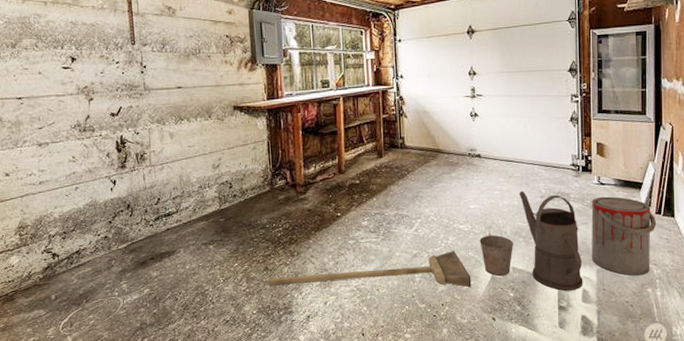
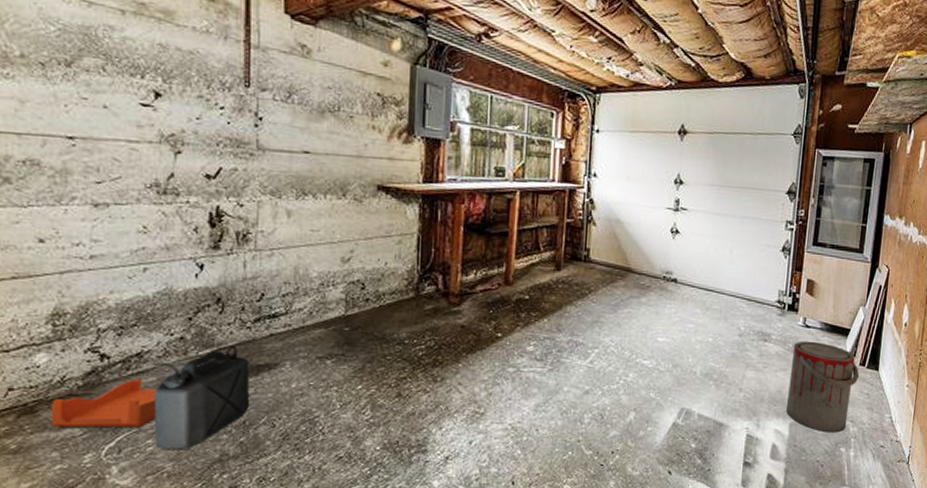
dustpan: none [23,270,93,310] -> present [50,379,157,428]
fuel can: none [86,239,158,322] -> present [150,345,250,449]
broom: present [267,251,472,288] -> none [398,390,650,434]
bucket: present [479,222,513,277] -> none [664,360,702,424]
watering can: present [519,191,583,291] -> none [715,327,776,444]

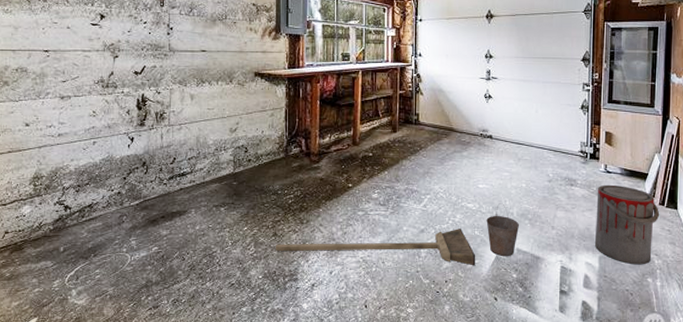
dustpan: present [50,379,157,428] -> none [32,224,103,261]
fuel can: present [150,345,250,449] -> none [98,197,167,277]
broom: none [398,390,650,434] -> present [275,229,476,266]
bucket: none [664,360,702,424] -> present [486,203,519,257]

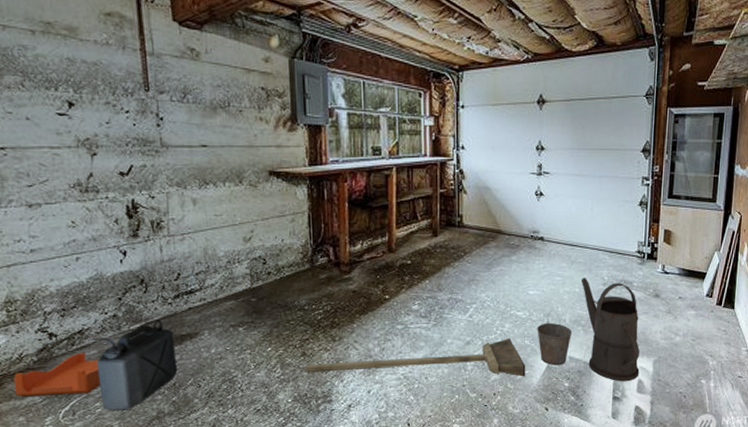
dustpan: none [32,224,103,261] -> present [13,353,100,397]
fuel can: none [98,197,167,277] -> present [91,319,178,410]
watering can: none [527,174,586,275] -> present [581,278,640,381]
paint can: present [594,184,660,265] -> none [649,285,717,367]

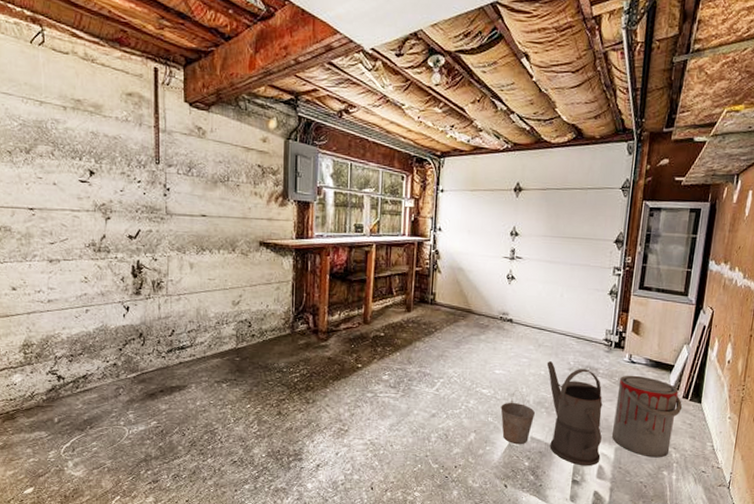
dustpan: present [13,353,100,397] -> none [25,395,98,432]
fuel can: present [91,319,178,410] -> none [93,371,166,450]
broom: present [304,339,526,377] -> none [279,414,488,453]
paint can: none [649,285,717,367] -> present [611,375,683,458]

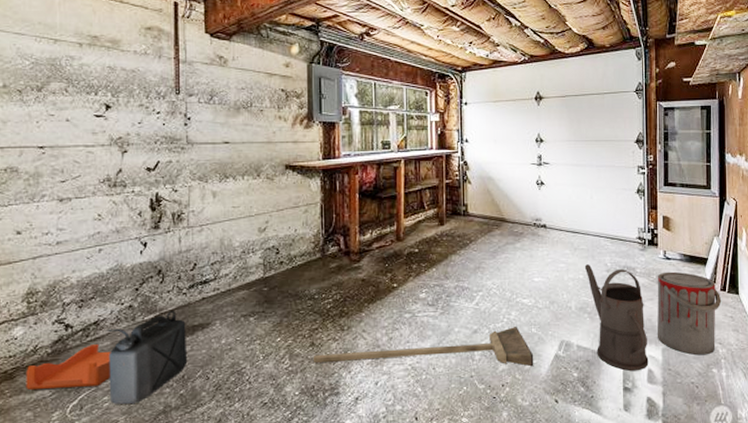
dustpan: none [25,395,98,432] -> present [25,344,111,391]
fuel can: none [93,371,166,450] -> present [105,310,188,404]
broom: none [279,414,488,453] -> present [313,327,534,367]
bucket: present [501,390,535,445] -> none [543,297,578,355]

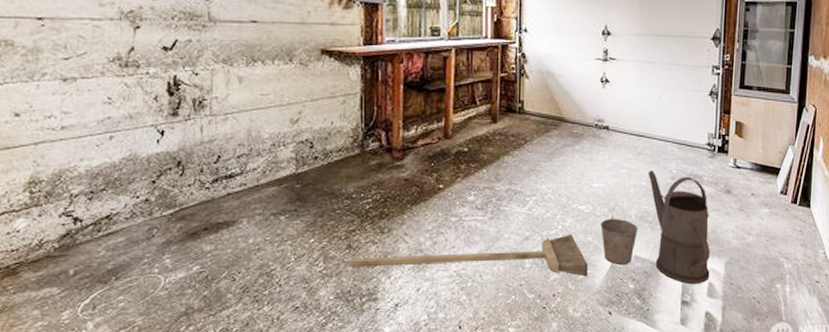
dustpan: present [25,344,111,391] -> none [30,240,126,288]
fuel can: present [105,310,188,404] -> none [119,205,212,304]
bucket: none [543,297,578,355] -> present [600,204,638,266]
paint can: present [657,271,722,356] -> none [720,181,792,270]

